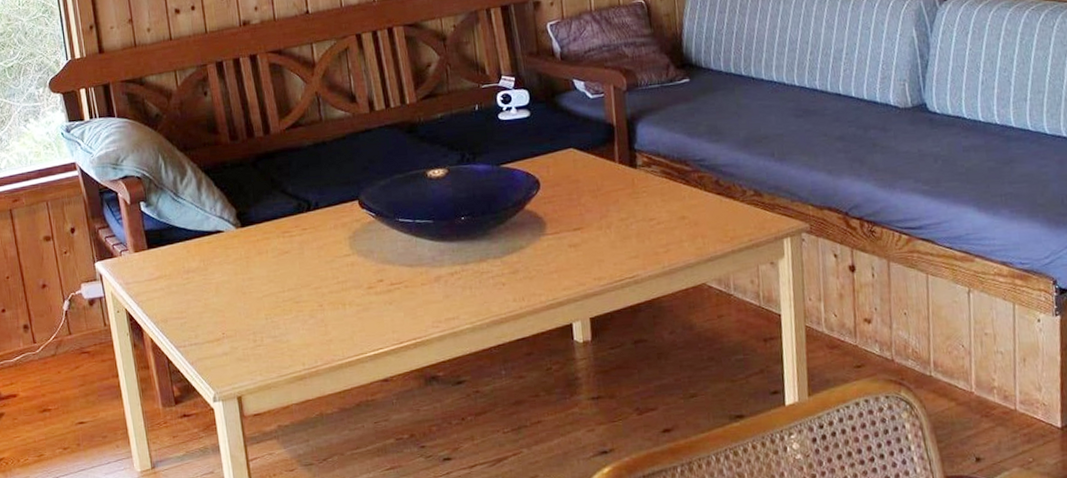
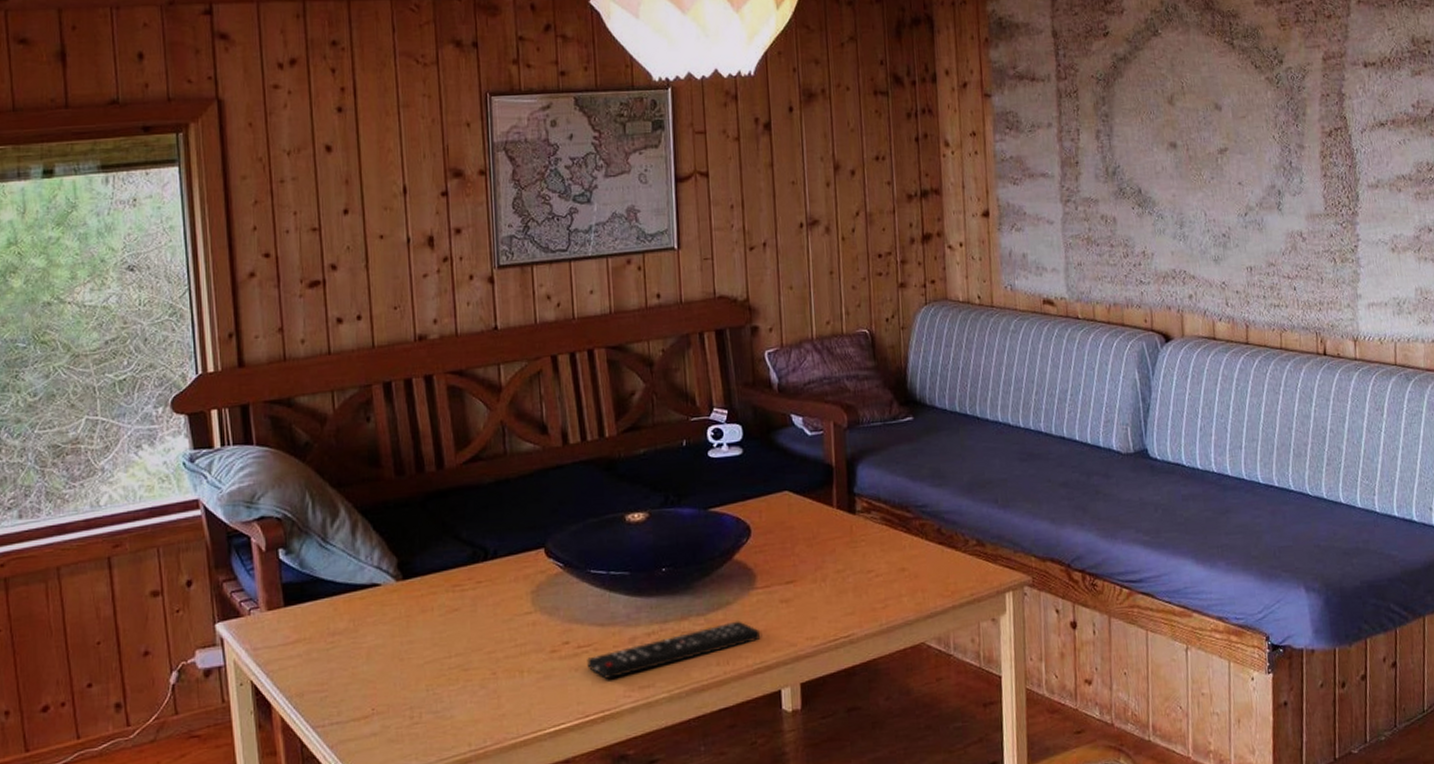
remote control: none [399,263,551,312] -> present [587,621,760,680]

